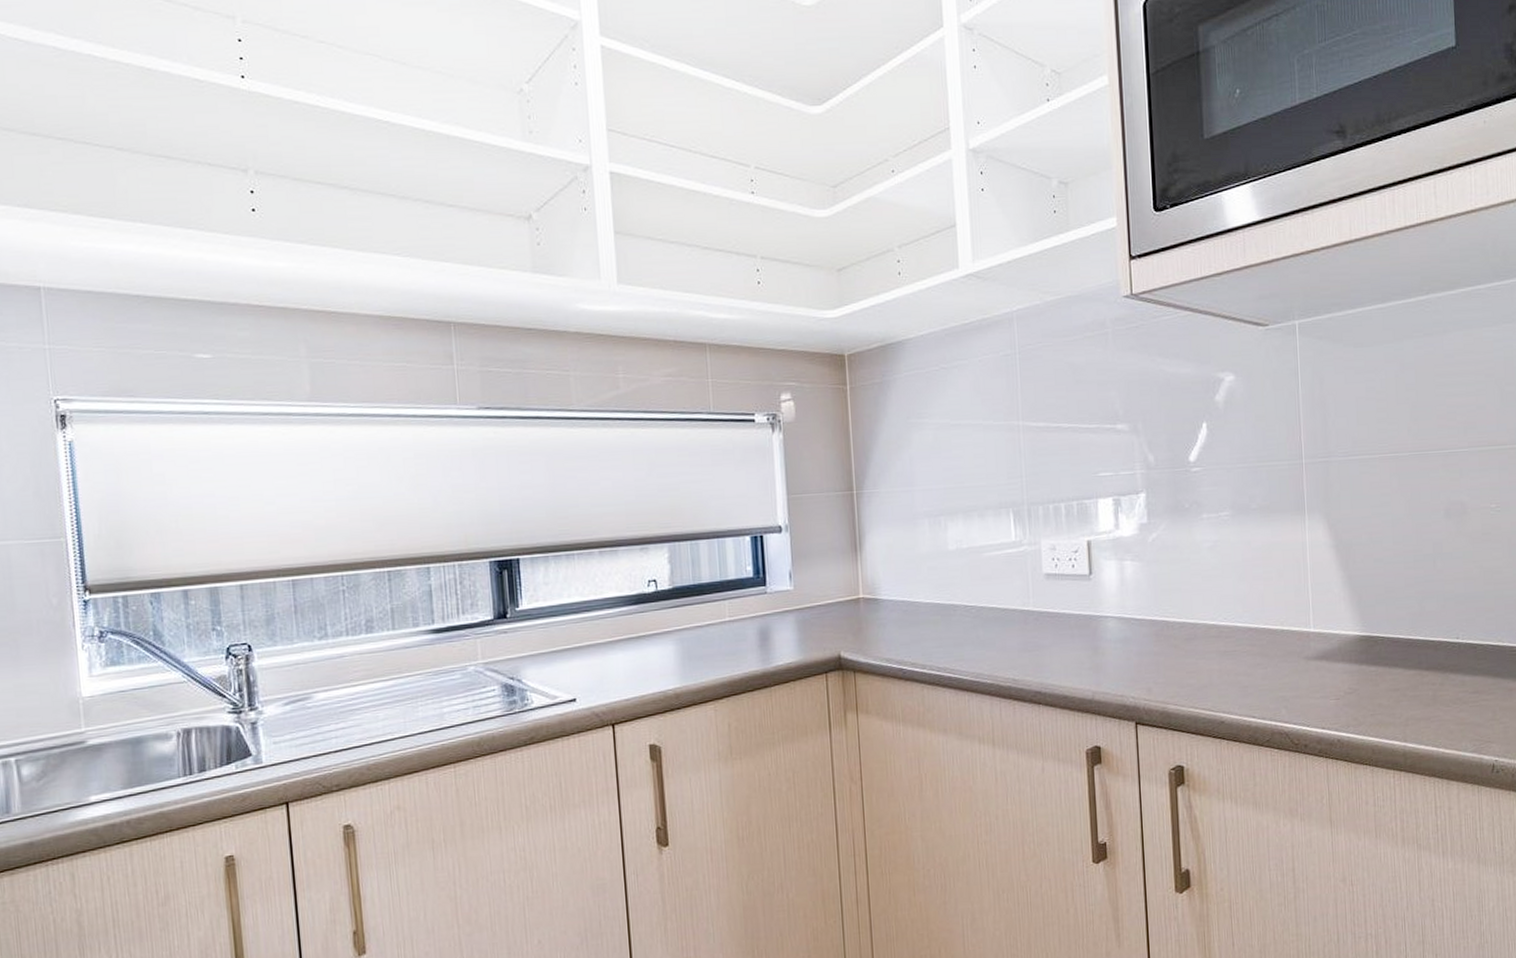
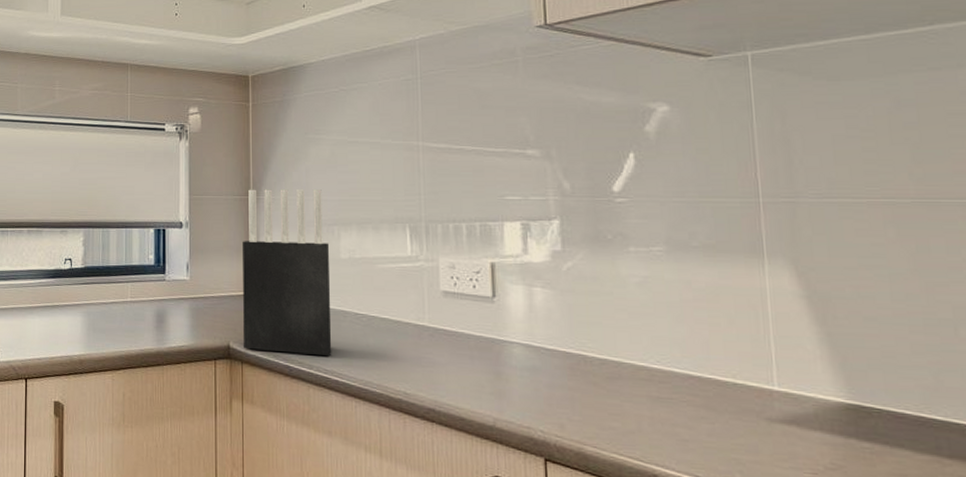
knife block: none [848,478,944,657] -> present [243,189,332,357]

